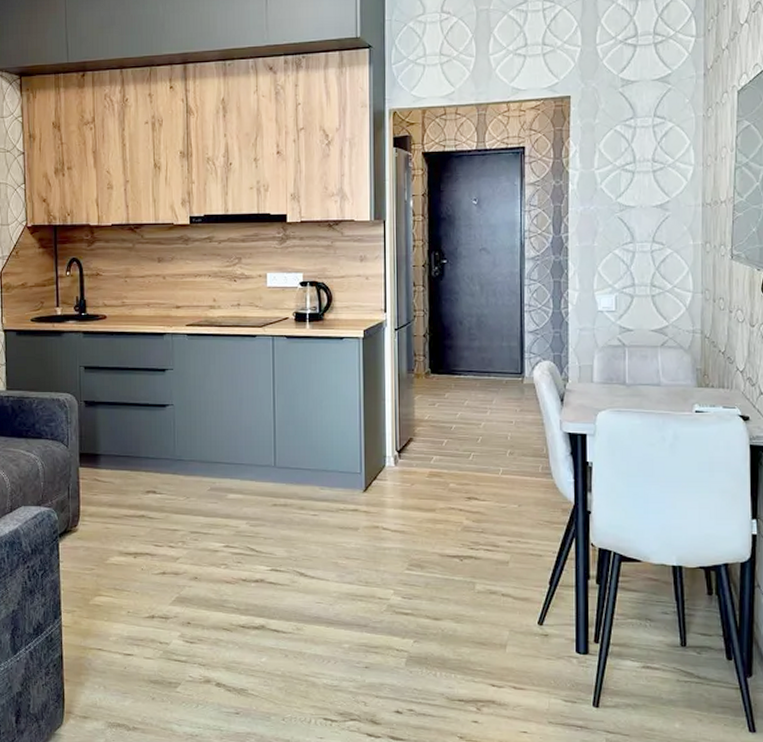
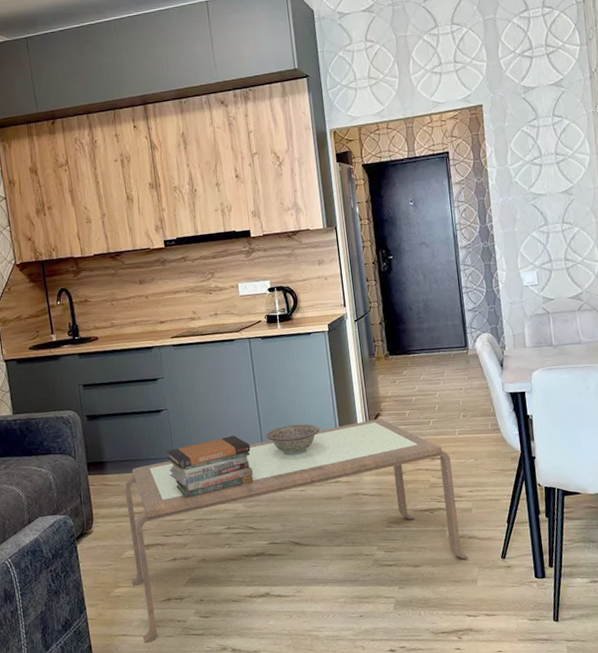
coffee table: none [114,444,499,663] -> present [124,418,469,644]
book stack: none [167,443,262,507] -> present [166,435,254,499]
decorative bowl: none [280,439,341,474] -> present [266,424,319,456]

